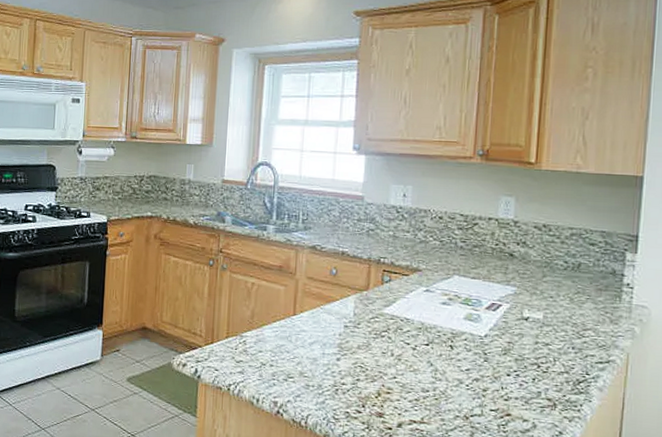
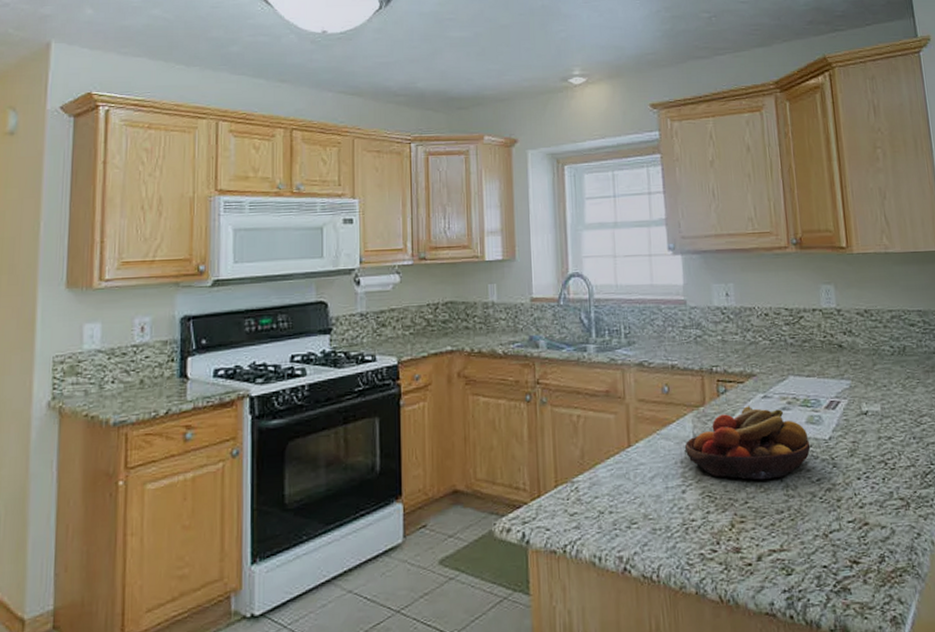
fruit bowl: none [344,296,465,362] -> present [684,406,811,480]

